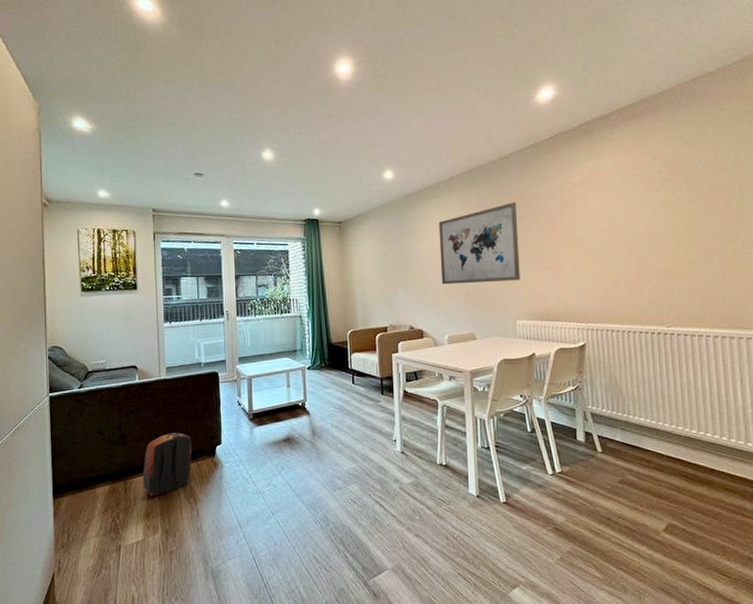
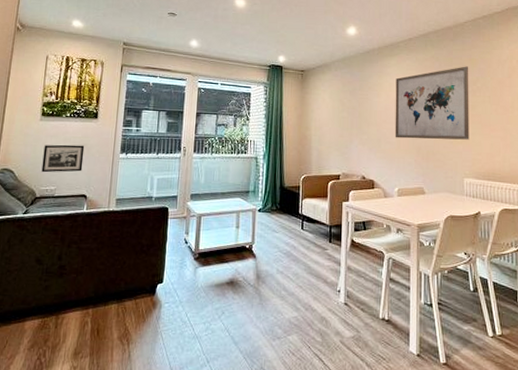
picture frame: none [89,317,129,348] -> present [41,144,85,173]
backpack: present [142,432,192,495] -> none [75,266,133,334]

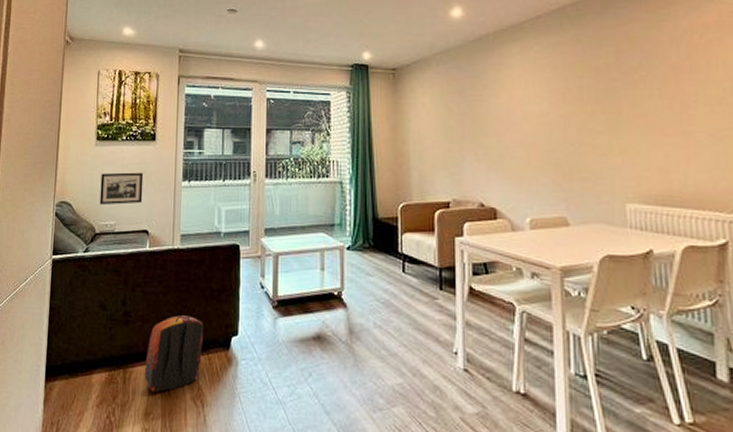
backpack: none [75,266,133,334] -> present [144,314,204,392]
wall art: present [394,66,469,140] -> none [520,48,632,152]

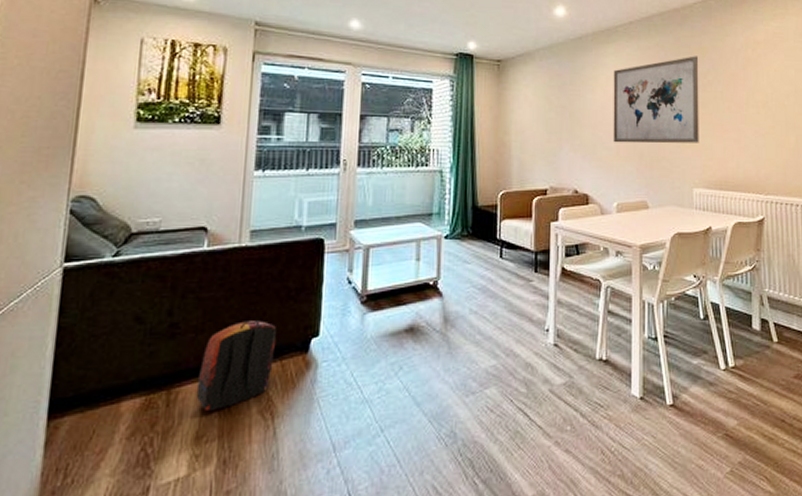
picture frame: present [99,172,144,205] -> none [138,160,203,200]
wall art: none [520,48,632,152] -> present [613,56,699,144]

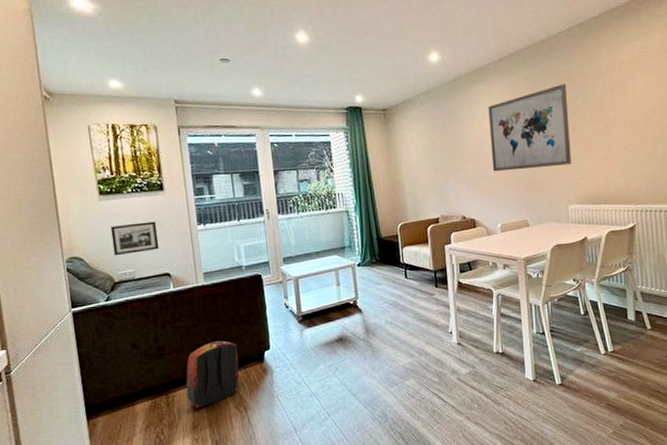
picture frame: none [138,160,203,200] -> present [110,221,159,256]

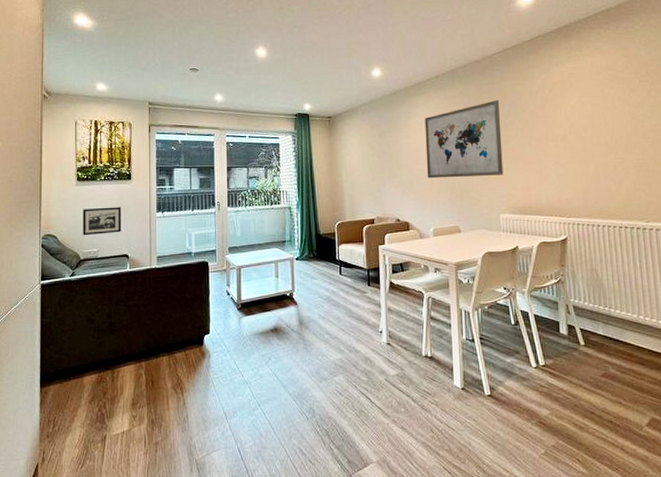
backpack: present [186,339,240,408] -> none [130,321,181,385]

